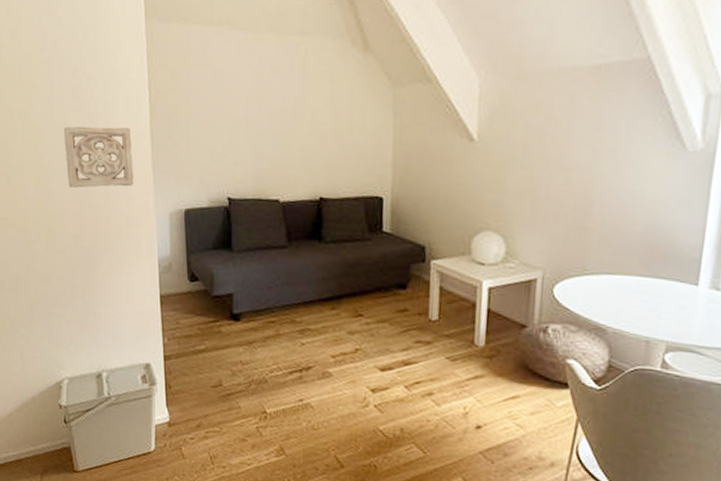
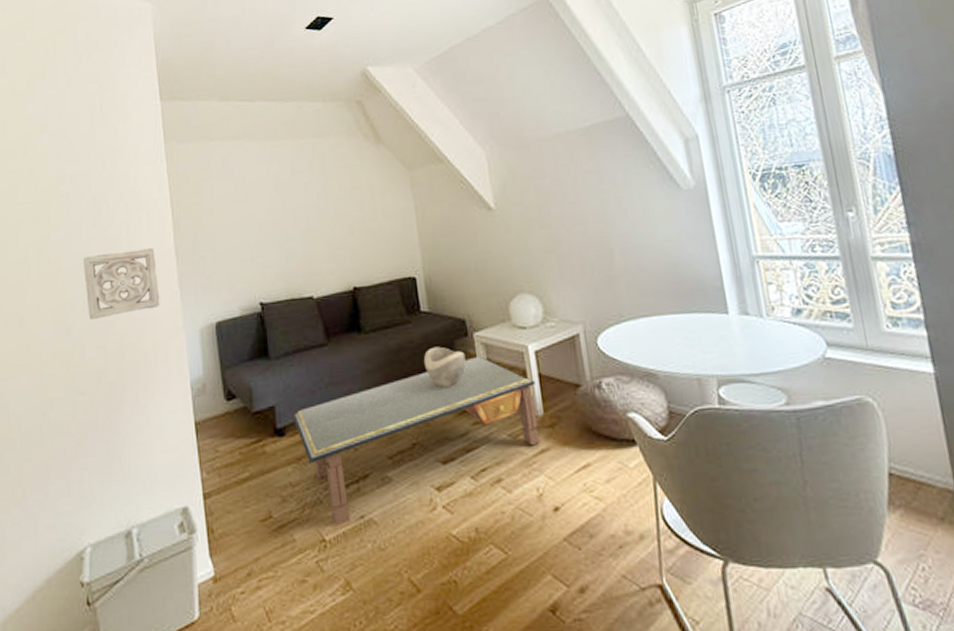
coffee table: none [248,282,482,404] -> present [292,356,540,526]
decorative bowl: none [377,266,419,306] -> present [423,346,466,387]

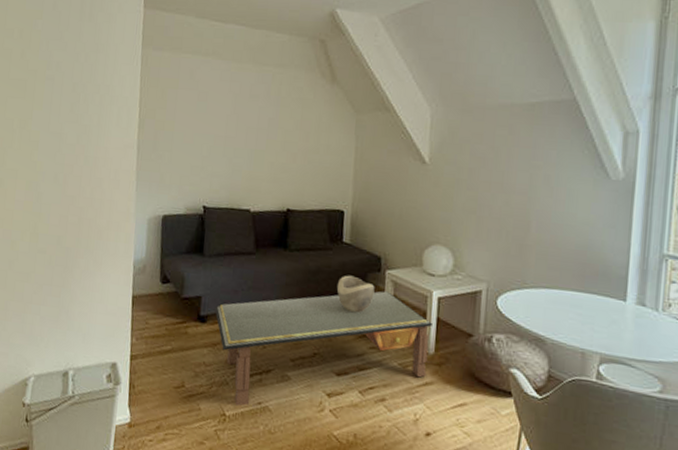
wall ornament: present [83,248,160,319] -> none [56,136,120,193]

